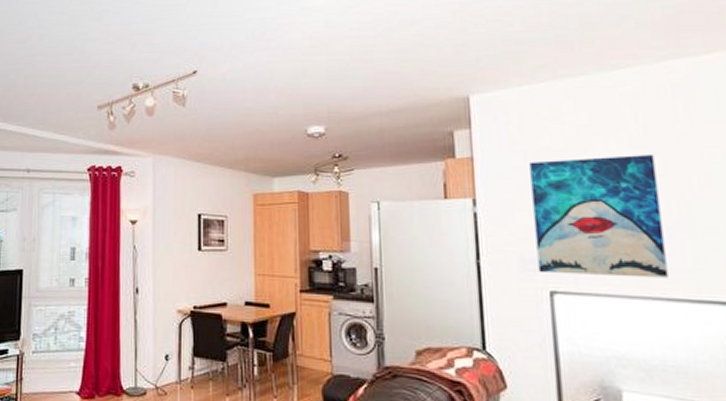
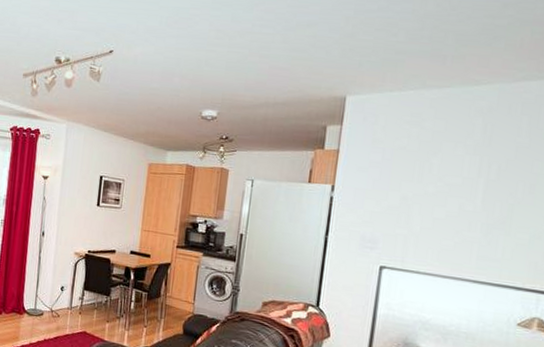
wall art: present [529,153,668,278] -> none [374,158,492,265]

